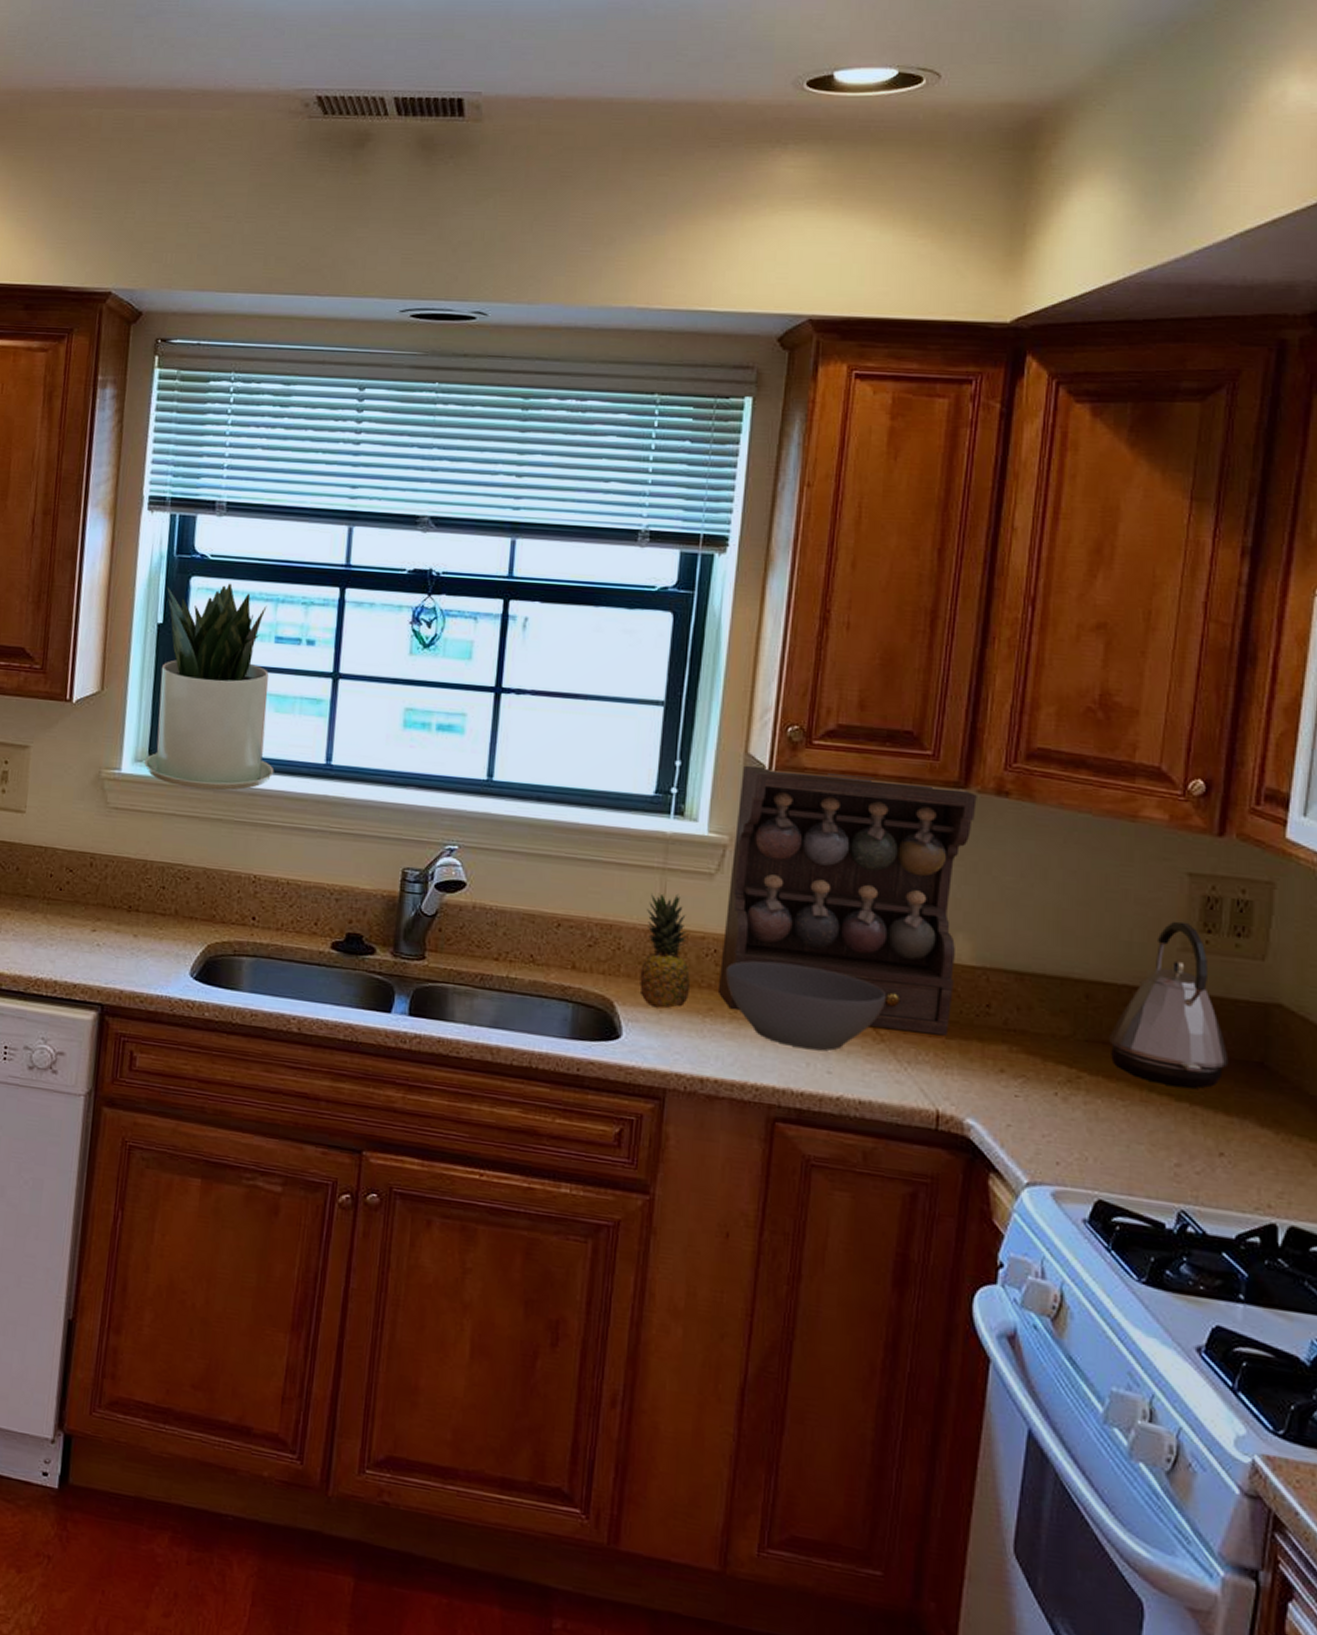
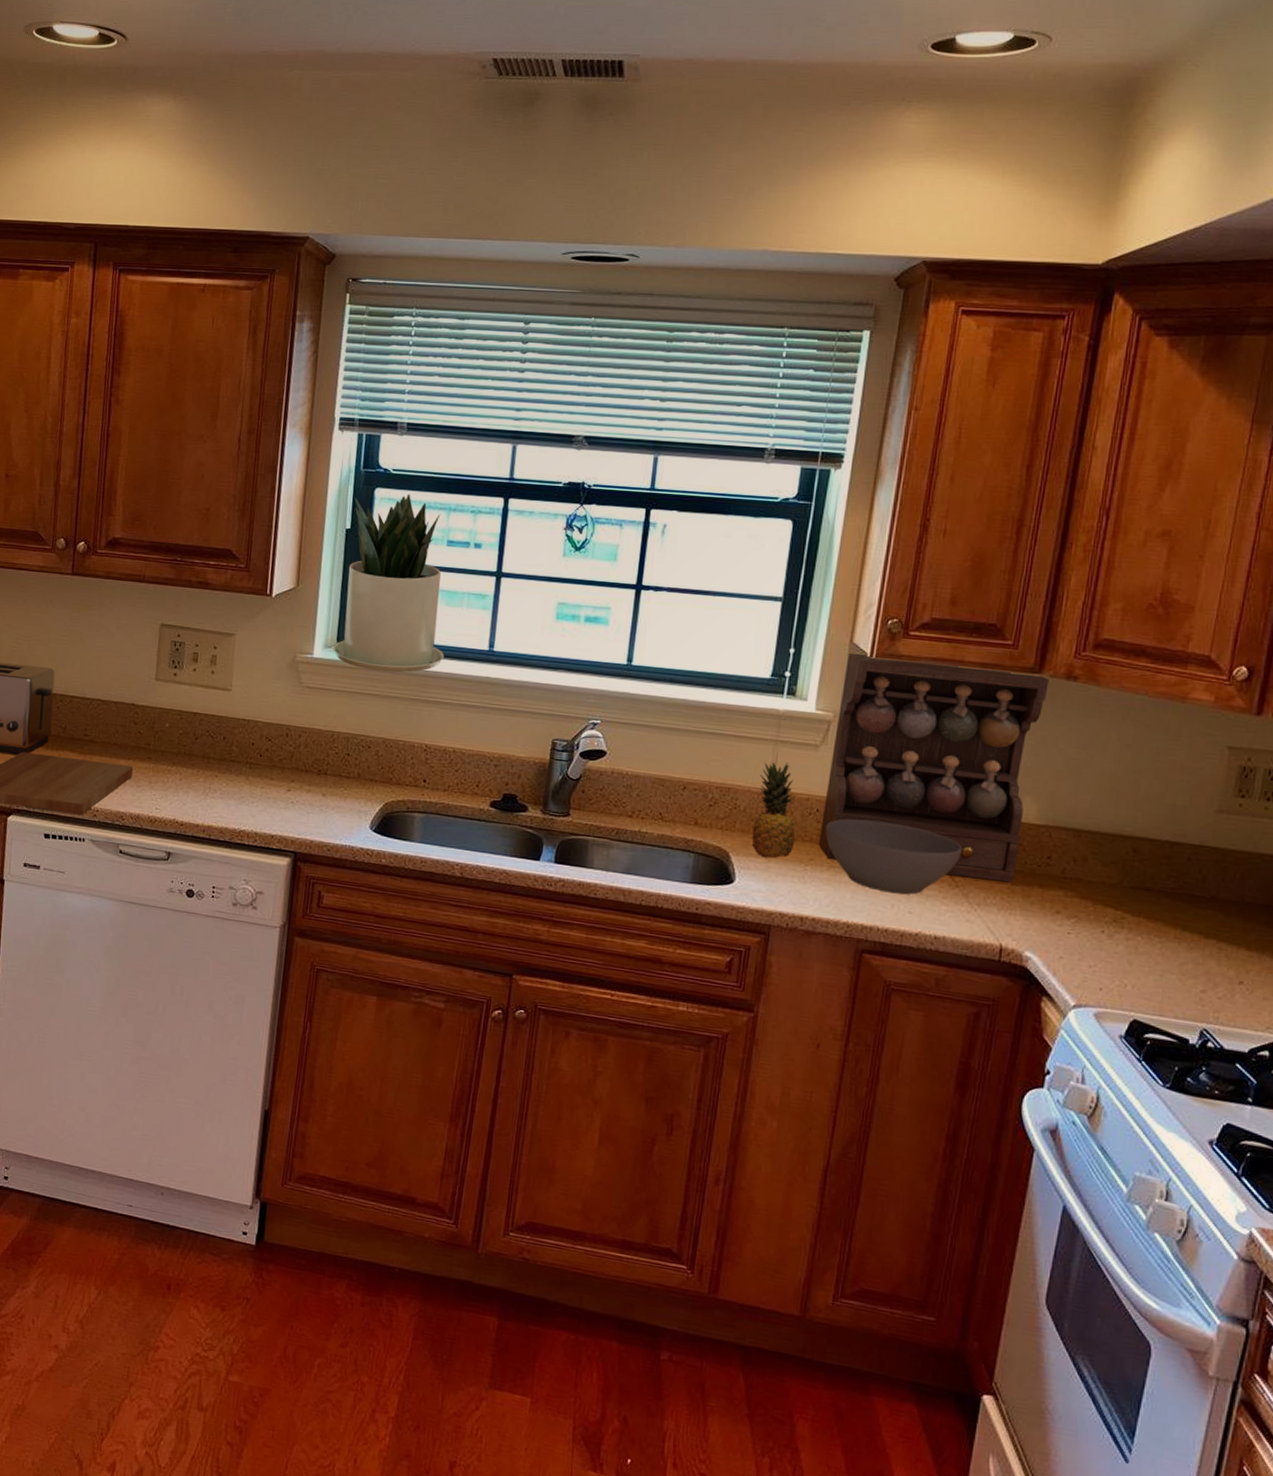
kettle: present [1108,921,1229,1089] -> none [1150,787,1253,928]

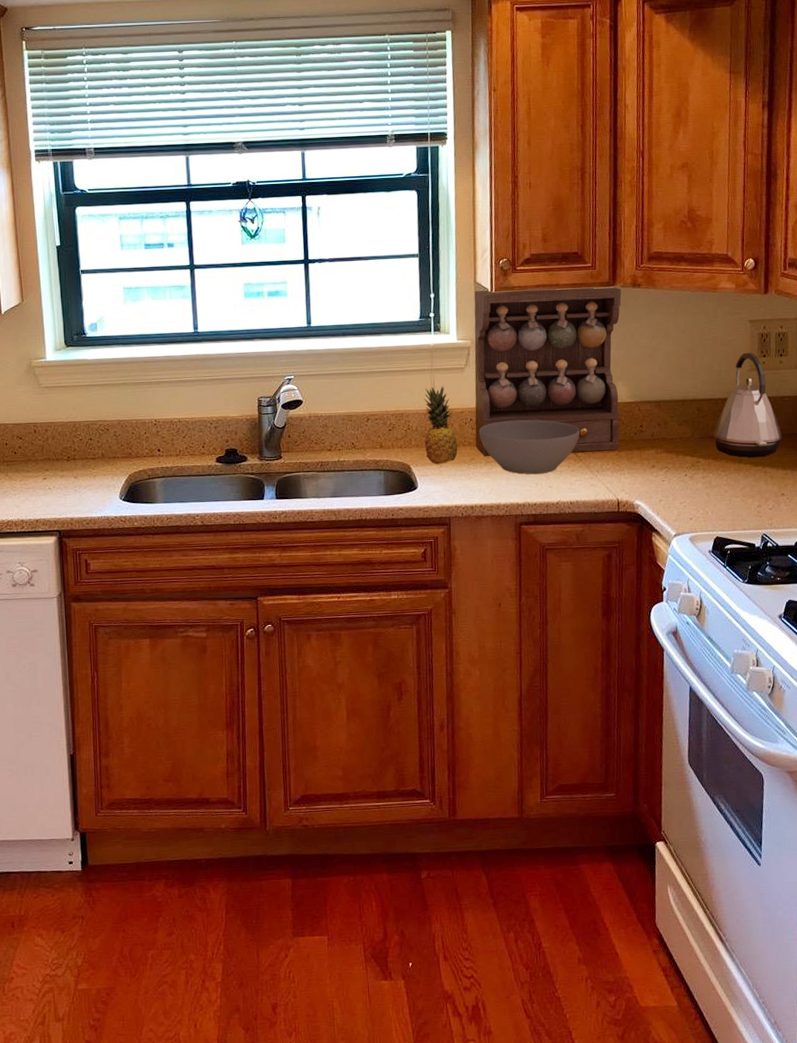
planter: present [333,494,445,673] -> none [59,209,158,364]
kettle: none [1150,787,1253,928] -> present [713,352,782,458]

